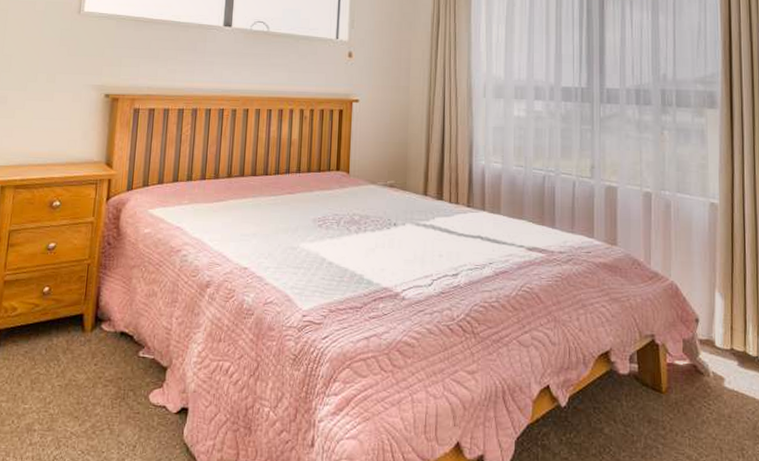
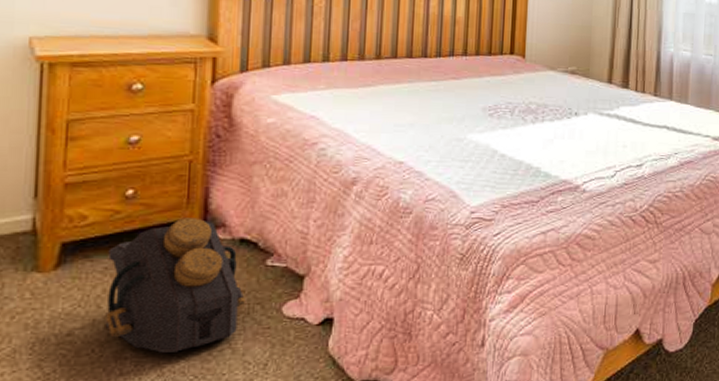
backpack: none [22,312,122,429] -> present [105,218,245,353]

